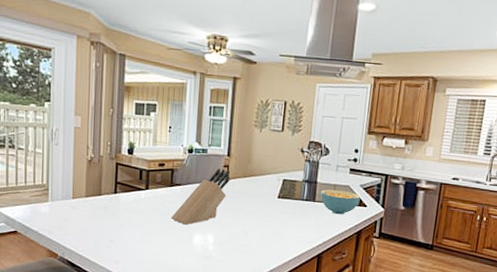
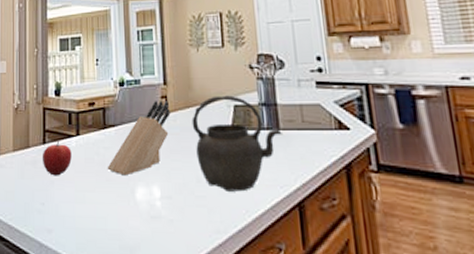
fruit: none [112,192,140,221] -> present [42,141,72,176]
kettle: none [246,170,316,244] -> present [191,95,282,192]
cereal bowl: present [320,189,361,215] -> none [283,110,339,144]

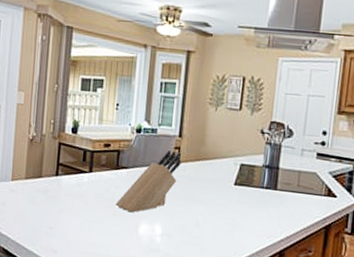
fruit: present [42,141,72,176] -> none [53,175,83,206]
kettle: present [191,95,282,192] -> none [199,153,278,237]

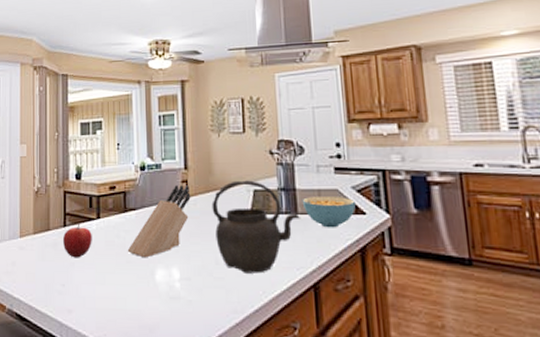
fruit: none [53,175,83,206] -> present [62,224,92,258]
kettle: none [199,153,278,237] -> present [211,180,300,274]
cereal bowl: none [282,176,329,206] -> present [302,195,356,228]

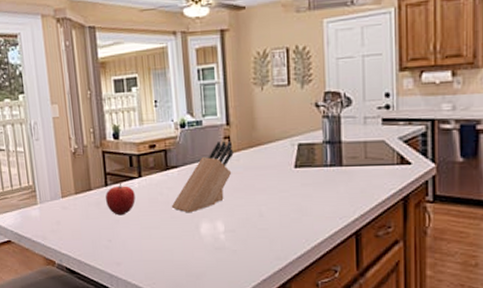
kettle: present [211,180,300,274] -> none [255,134,345,224]
cereal bowl: present [302,195,356,228] -> none [347,147,401,179]

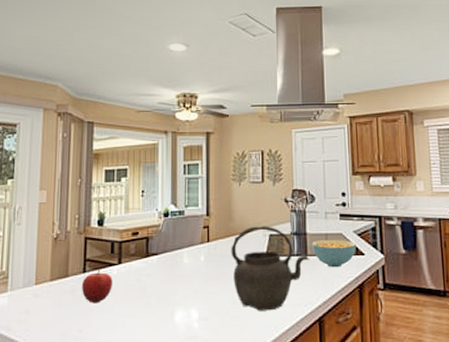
knife block: present [171,140,234,213] -> none [147,230,211,301]
kettle: none [255,134,345,224] -> present [231,226,309,311]
cereal bowl: none [347,147,401,179] -> present [311,239,356,268]

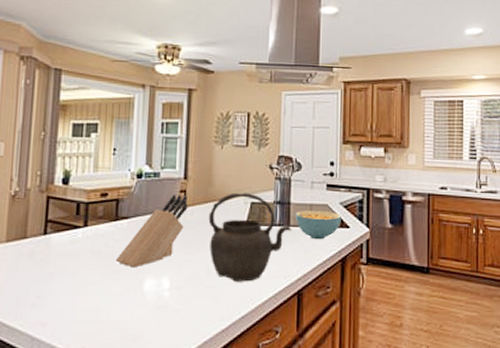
fruit: present [81,270,113,304] -> none [41,232,77,268]
knife block: none [147,230,211,301] -> present [115,193,188,268]

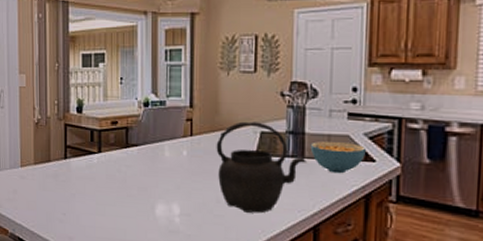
knife block: present [115,193,188,268] -> none [128,122,195,193]

